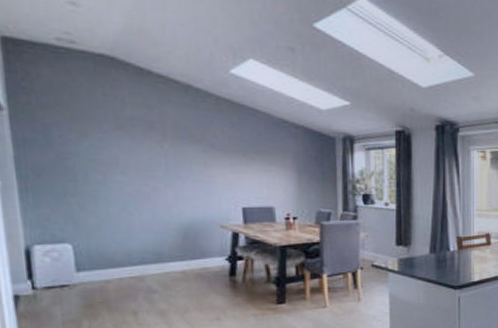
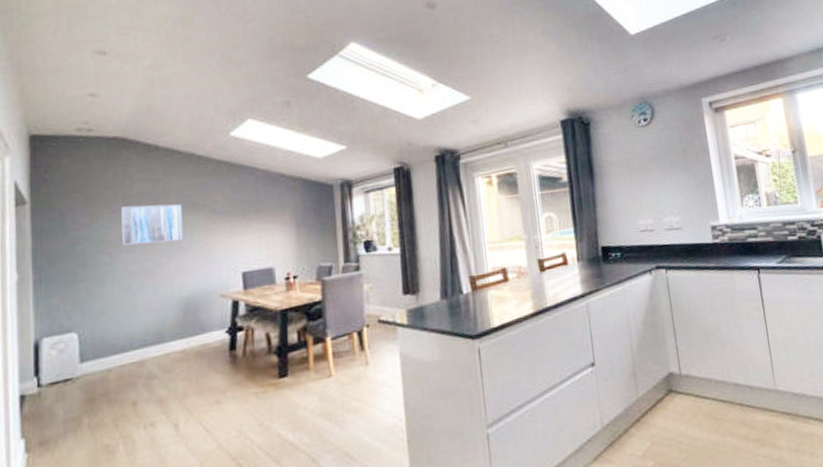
wall art: none [113,128,181,170] -> present [121,204,183,245]

